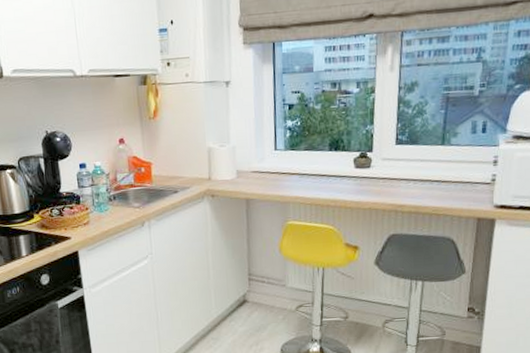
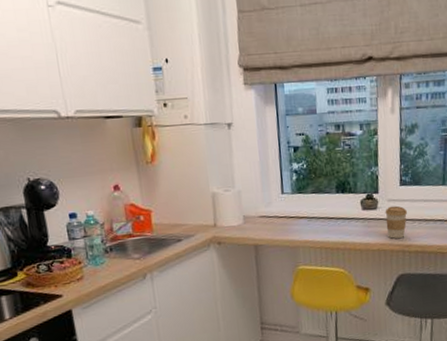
coffee cup: none [378,165,403,198] -> present [385,206,408,239]

